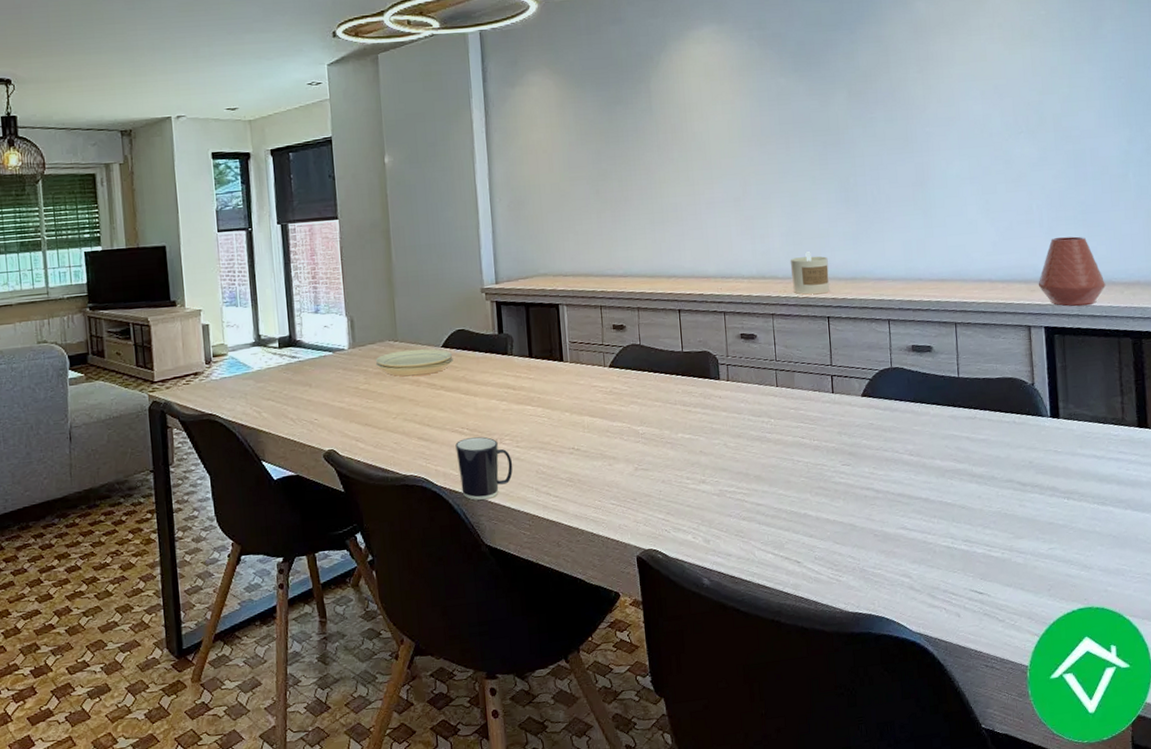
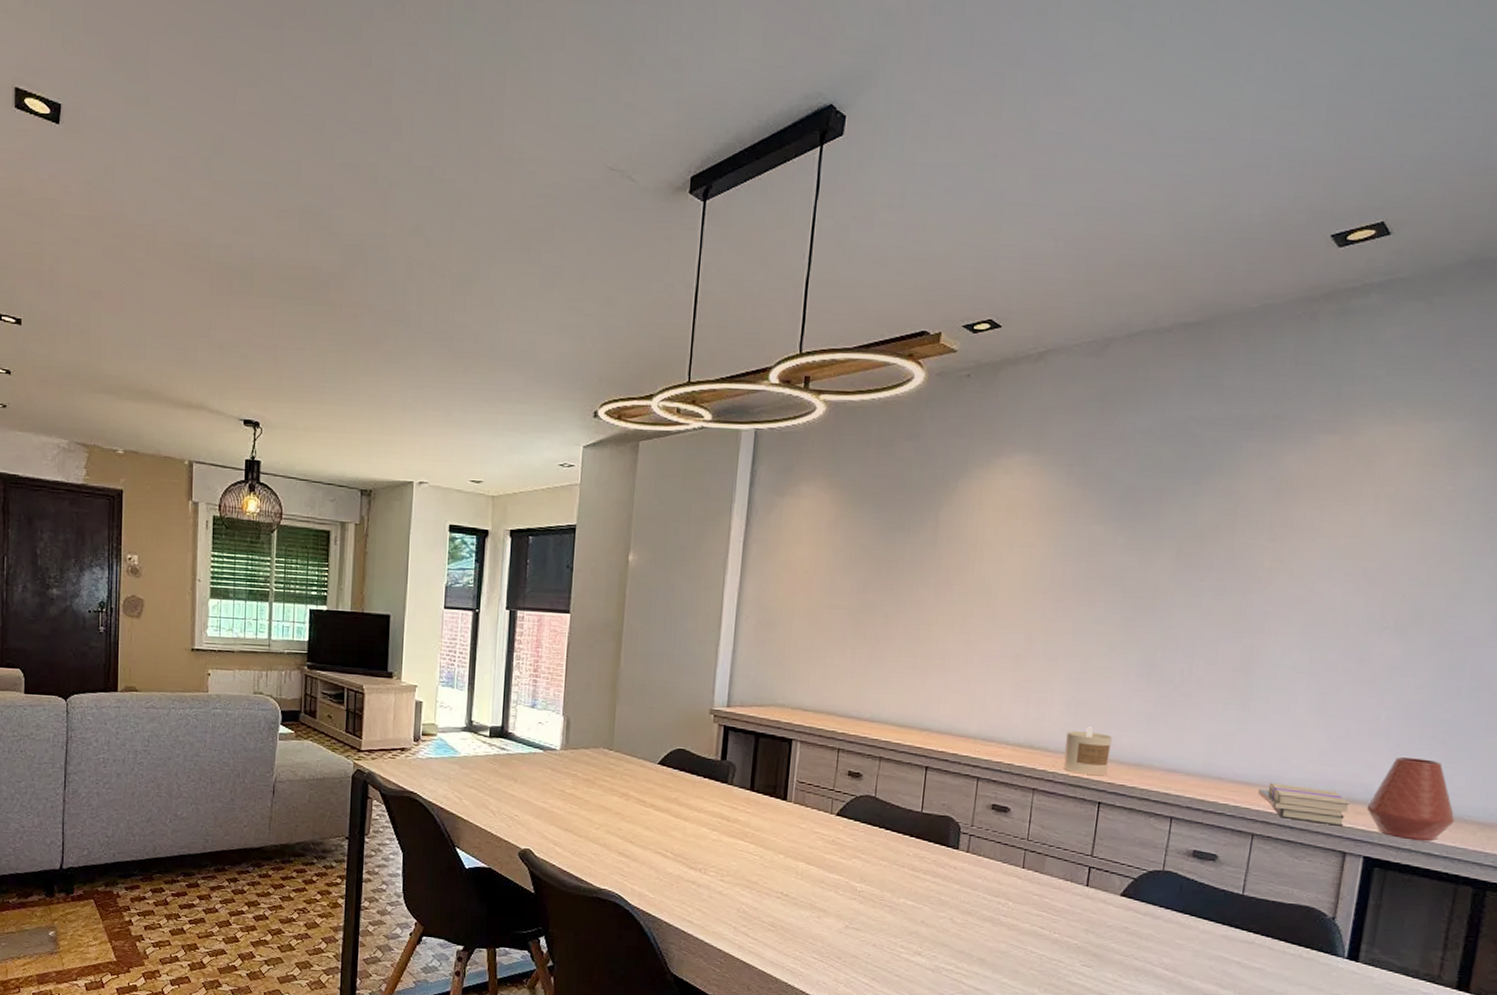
plate: present [375,349,453,377] -> none [586,760,669,790]
mug: present [455,436,513,501] -> none [655,862,714,929]
books: none [952,274,1025,305] -> present [1257,782,1350,826]

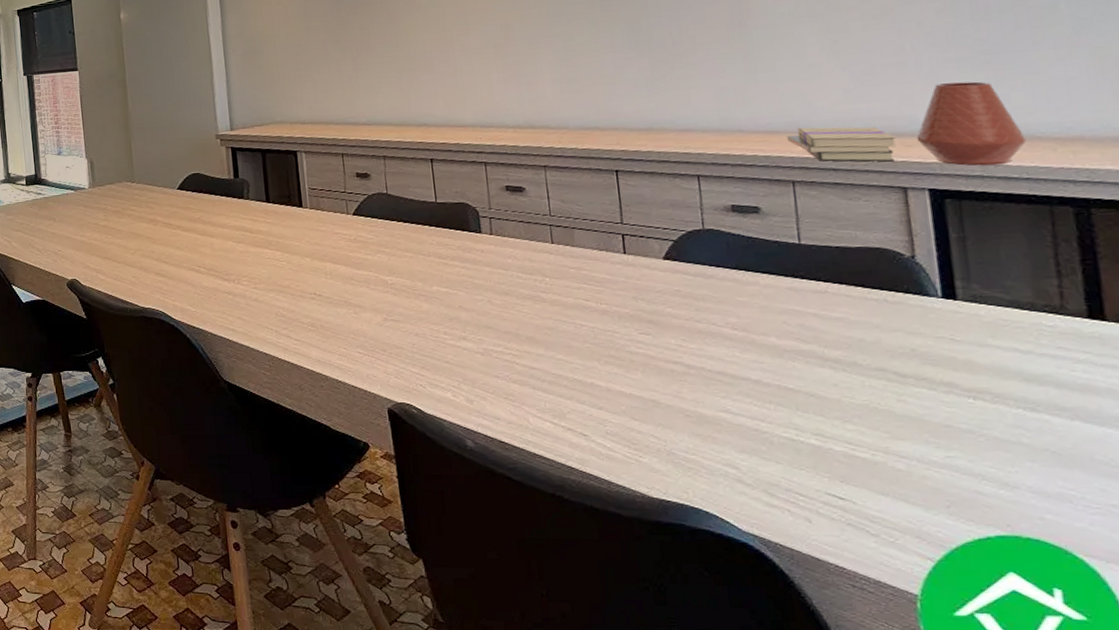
candle: present [1063,727,1113,777] -> none [565,100,618,147]

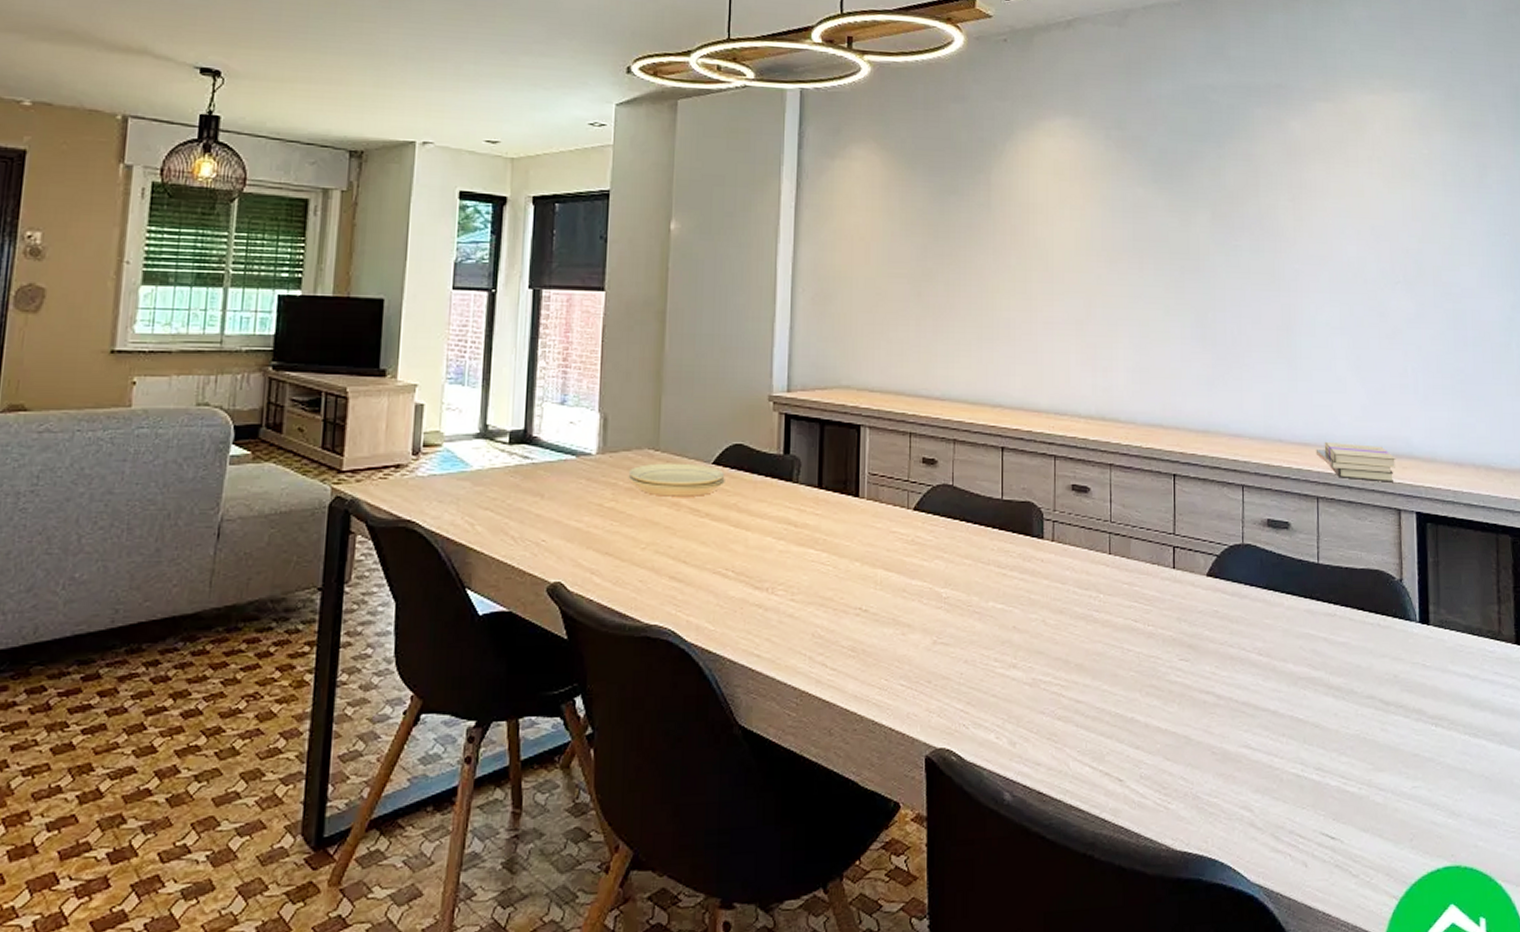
plate: none [113,190,189,216] -> present [628,463,725,497]
vase: present [916,81,1028,166] -> none [1410,409,1485,492]

